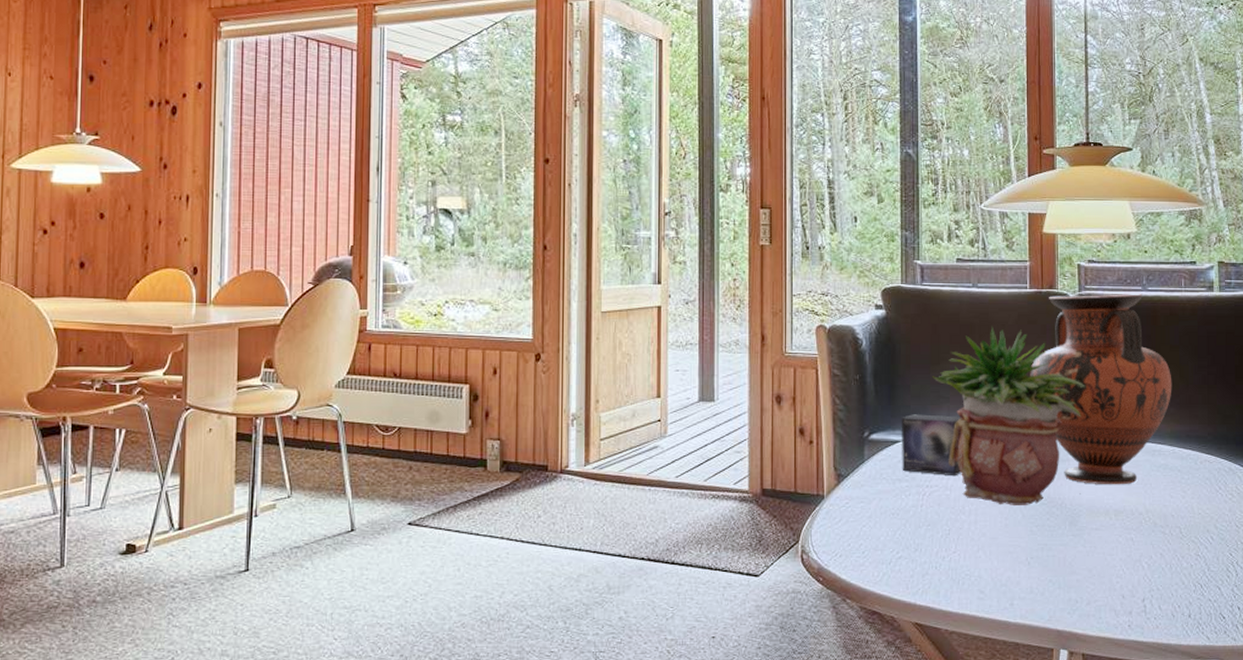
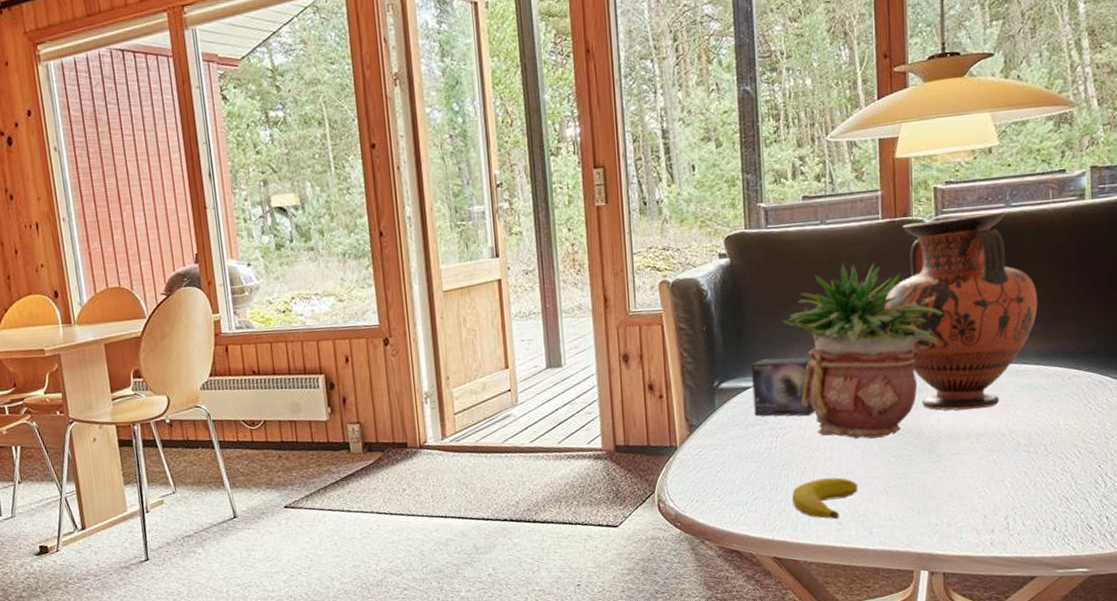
banana: none [935,543,1001,588] -> present [791,477,858,520]

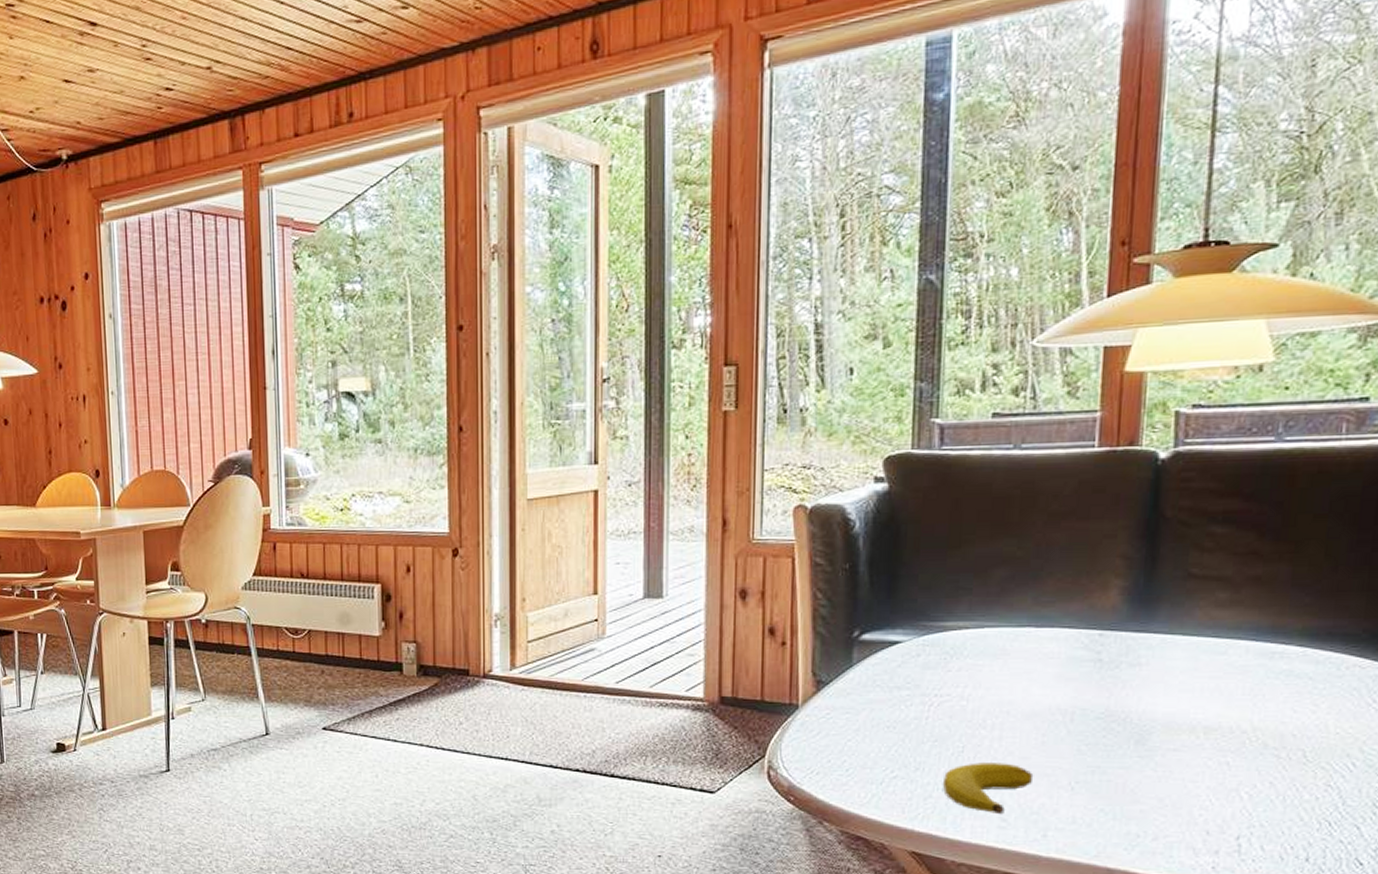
small box: present [750,357,815,417] -> none [902,609,987,684]
potted plant: present [780,262,943,439] -> none [948,497,1173,719]
vase: present [884,211,1038,411] -> none [1091,446,1312,696]

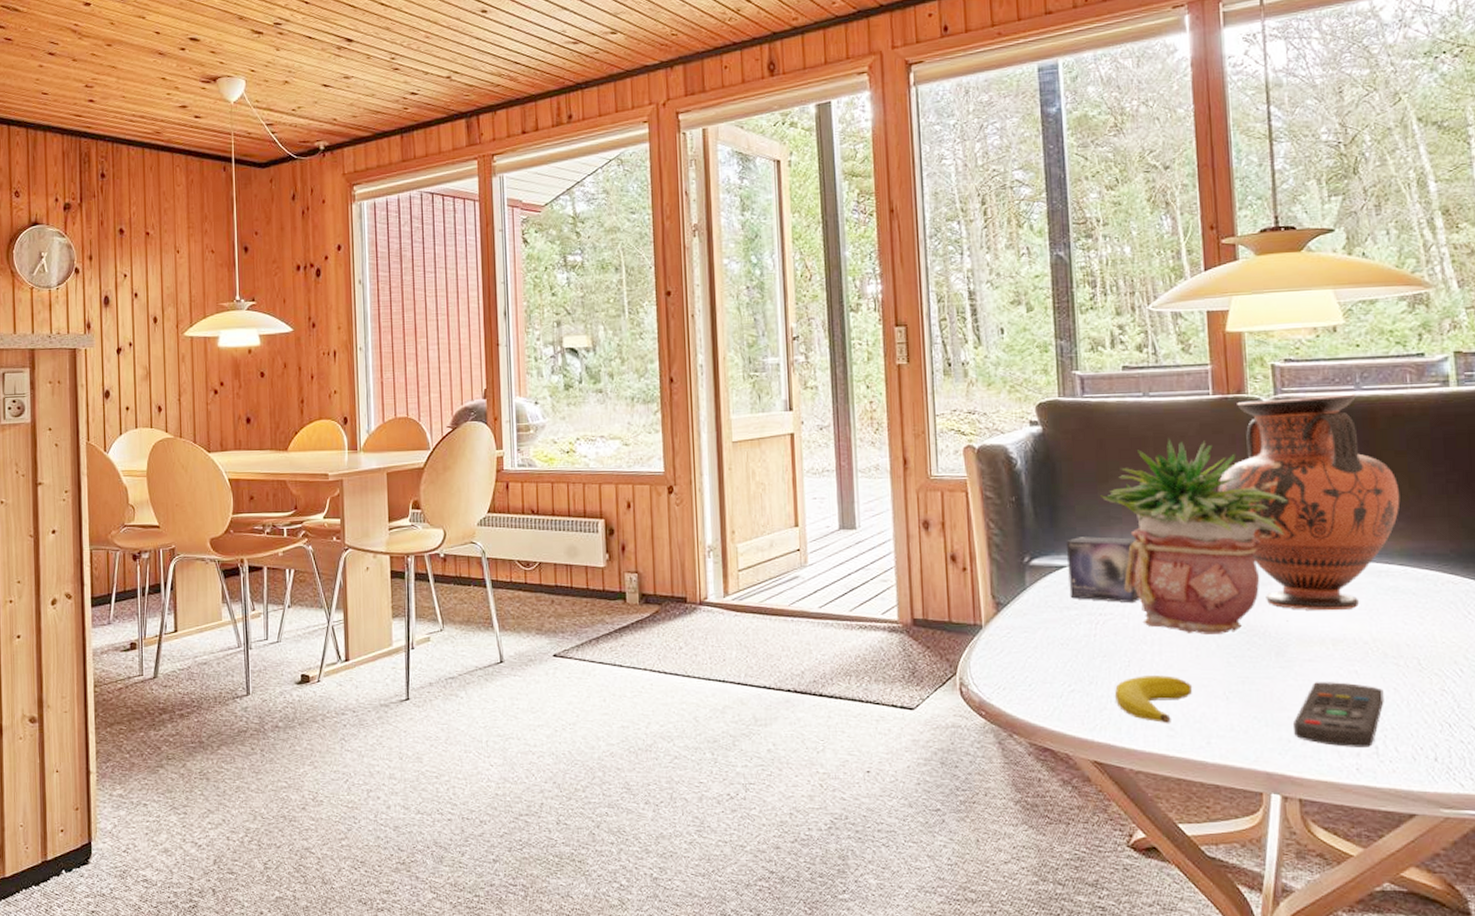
small box: none [902,609,987,684] -> present [1065,536,1140,604]
potted plant: none [948,497,1173,719] -> present [1099,437,1287,634]
vase: none [1091,446,1312,696] -> present [1218,394,1400,611]
remote control: none [1145,774,1257,845] -> present [1294,682,1384,747]

